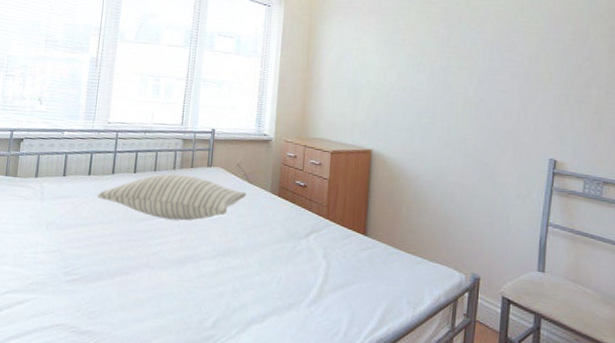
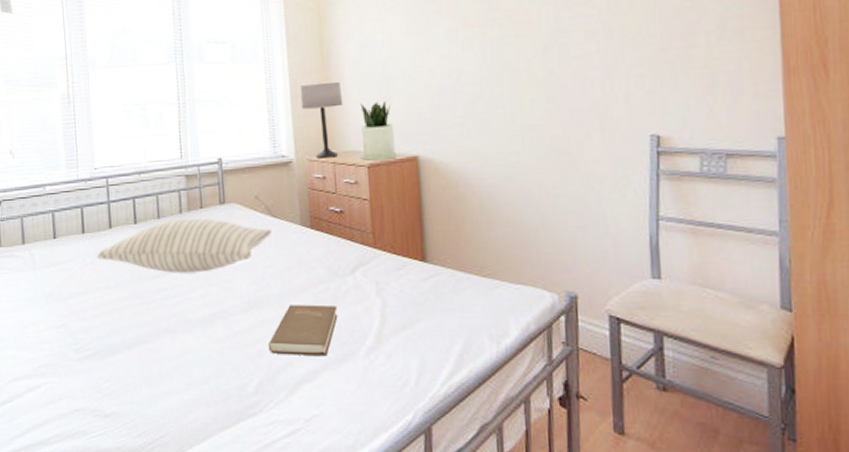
book: none [228,257,290,303] -> present [268,304,338,357]
table lamp: none [285,80,319,142] -> present [300,82,343,159]
planter: none [326,102,358,150] -> present [360,100,400,161]

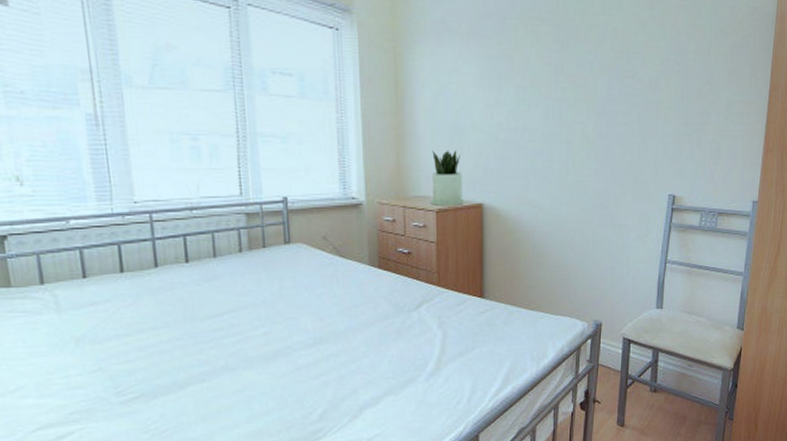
pillow: present [97,218,272,273] -> none [140,257,339,313]
book: present [268,304,338,357] -> none [333,338,402,384]
table lamp: present [300,82,343,159] -> none [372,127,416,202]

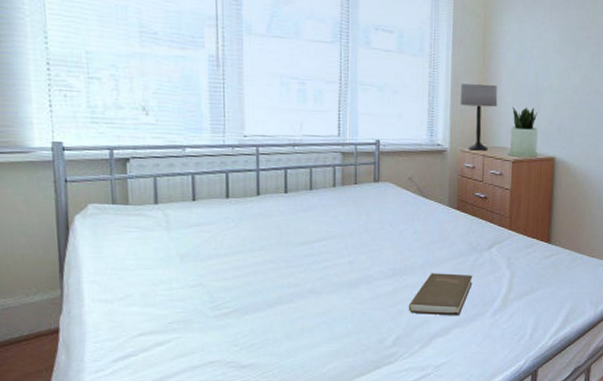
book: none [333,338,402,384] -> present [408,273,473,316]
table lamp: none [372,127,416,202] -> present [460,83,498,151]

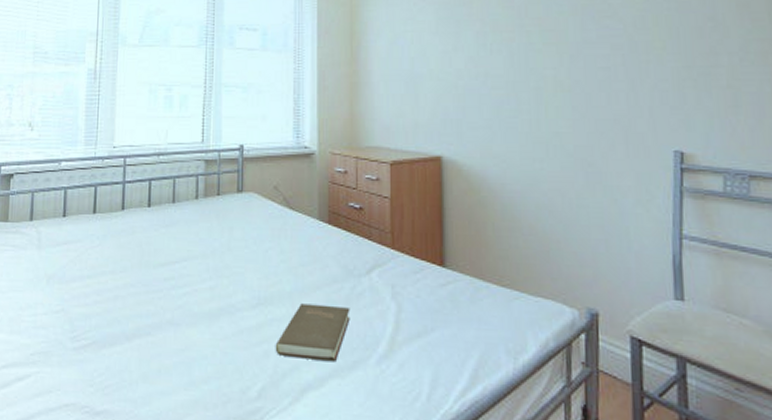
table lamp: present [460,83,498,151] -> none [327,76,370,152]
planter: present [507,107,540,158] -> none [384,98,423,159]

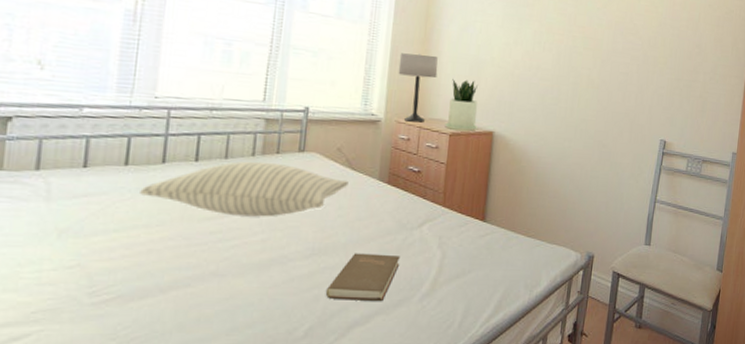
pillow: none [106,204,288,263] -> present [140,161,349,217]
table lamp: none [327,76,370,152] -> present [398,53,438,123]
planter: none [384,98,423,159] -> present [445,79,479,132]

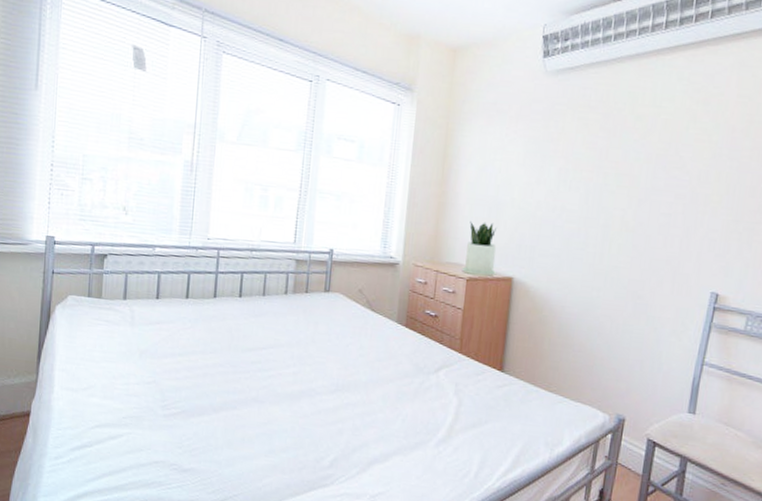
pillow: present [140,161,349,217] -> none [197,298,369,352]
book: present [325,253,401,302] -> none [348,392,418,442]
table lamp: present [398,53,438,123] -> none [415,195,455,267]

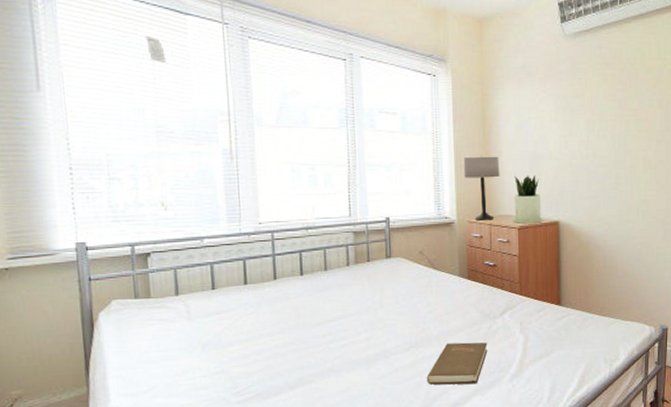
book: none [348,392,418,442] -> present [426,342,488,385]
table lamp: none [415,195,455,267] -> present [463,156,500,221]

